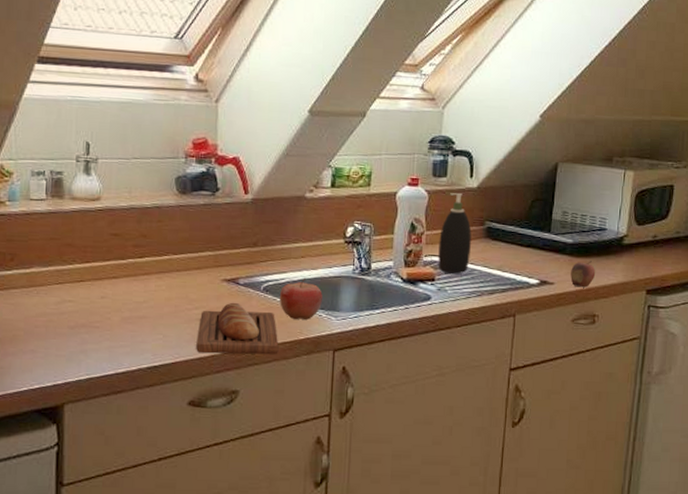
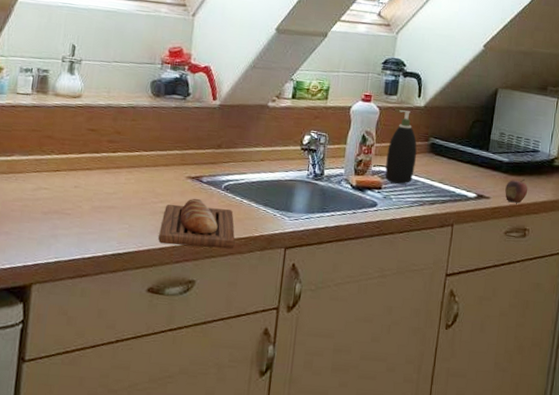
fruit: present [279,277,323,320] -> none [237,179,279,218]

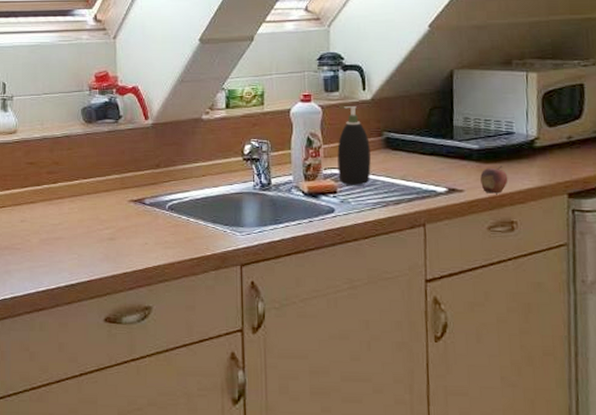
bread loaf: present [158,198,235,249] -> none [109,221,187,271]

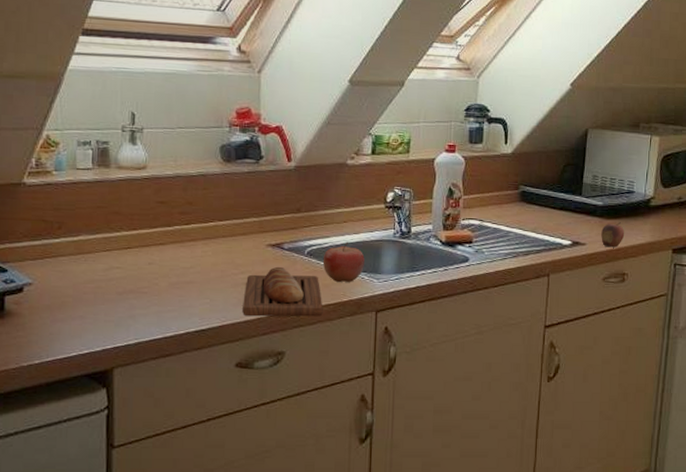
bread loaf: none [109,221,187,271] -> present [242,266,323,317]
fruit: none [184,195,227,236] -> present [322,241,366,282]
soap dispenser: present [337,106,371,186] -> none [475,159,507,237]

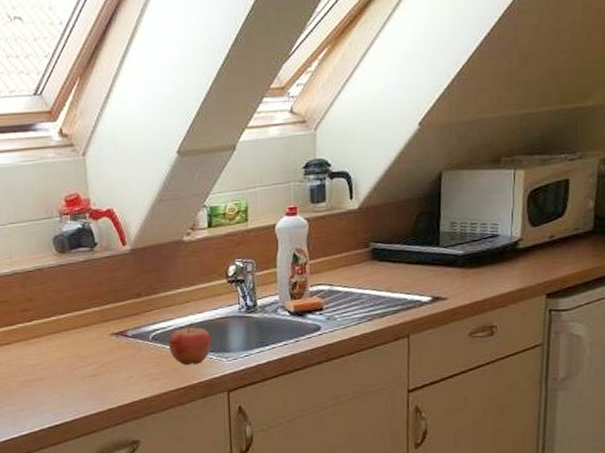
bread loaf: present [242,266,323,317] -> none [93,354,174,408]
fruit: present [601,222,625,248] -> none [464,270,491,299]

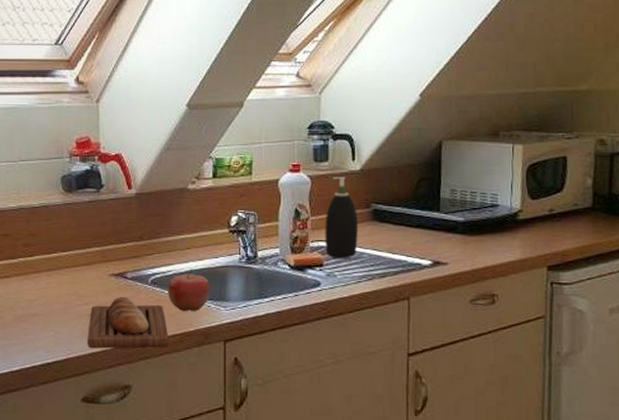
bread loaf: none [93,354,174,408] -> present [87,296,169,349]
soap dispenser: none [323,217,357,302] -> present [325,177,358,259]

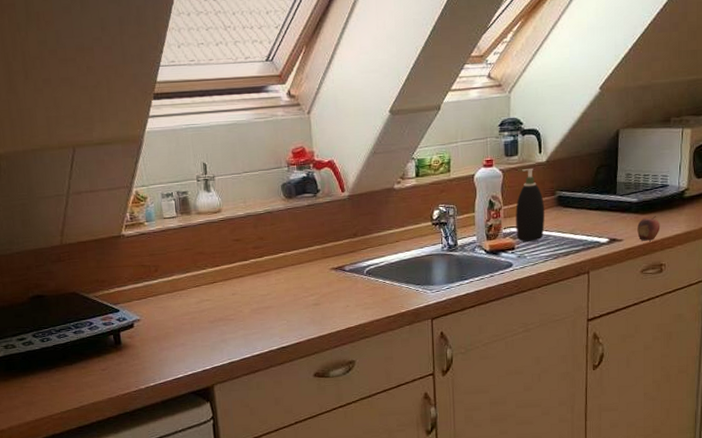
bread loaf: present [87,296,169,349] -> none [315,286,385,333]
fruit: present [167,268,211,311] -> none [380,259,419,296]
fruit: none [465,239,491,267] -> present [637,216,660,241]

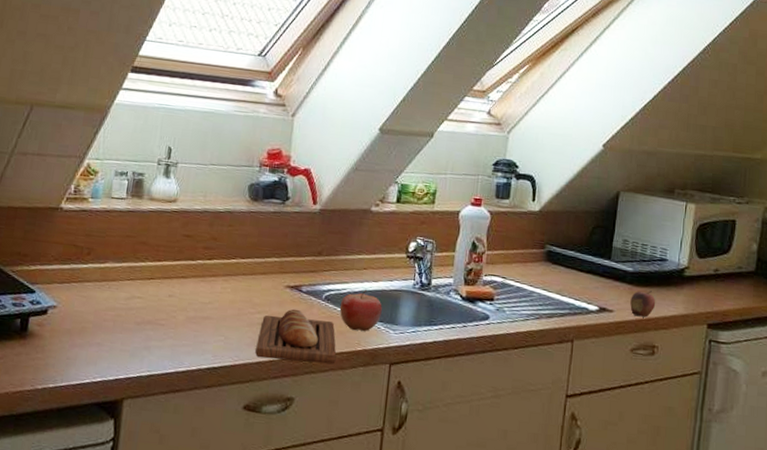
bread loaf: none [315,286,385,333] -> present [255,308,337,365]
fruit: none [380,259,419,296] -> present [339,289,383,331]
soap dispenser: present [515,169,545,242] -> none [497,215,532,296]

